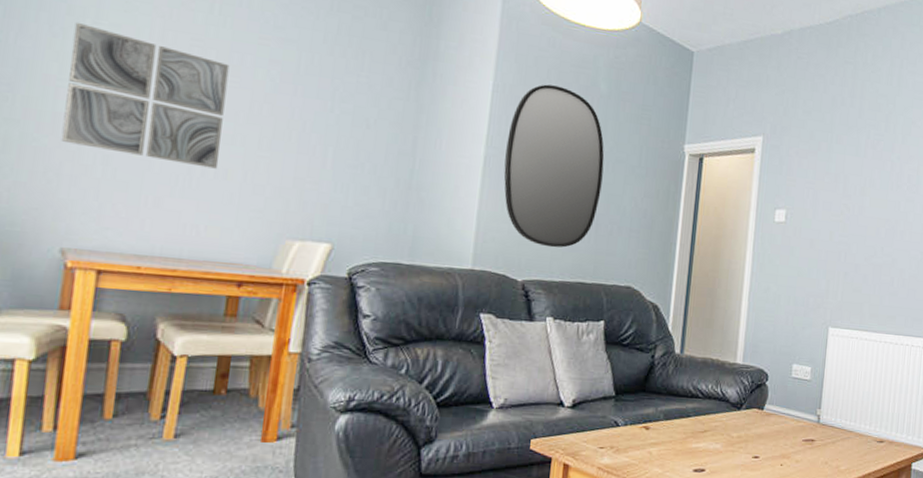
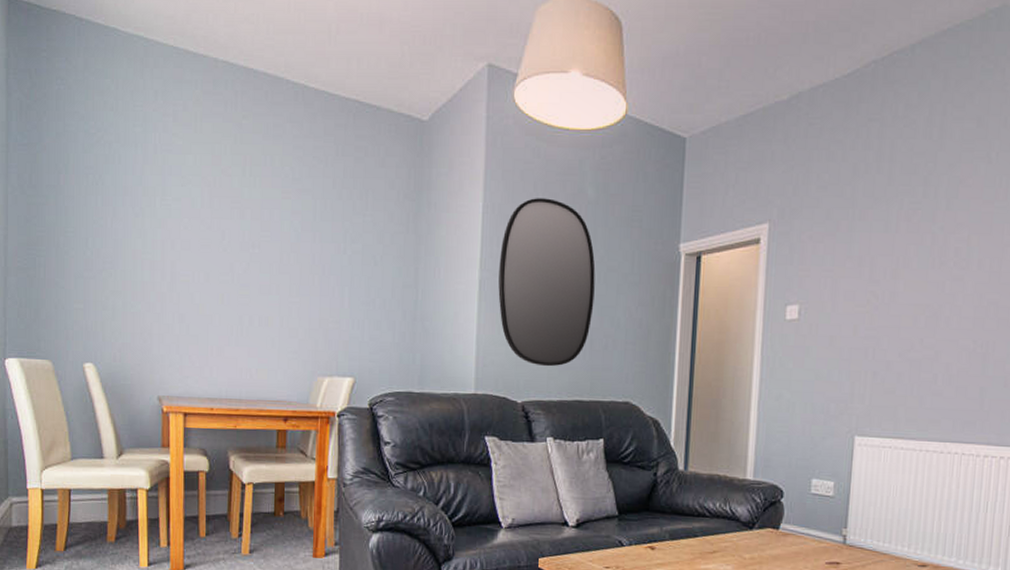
wall art: present [61,22,230,169] -> none [149,201,262,317]

